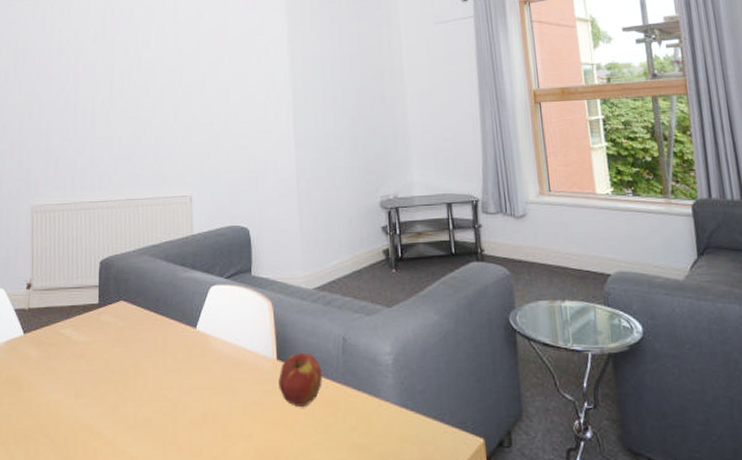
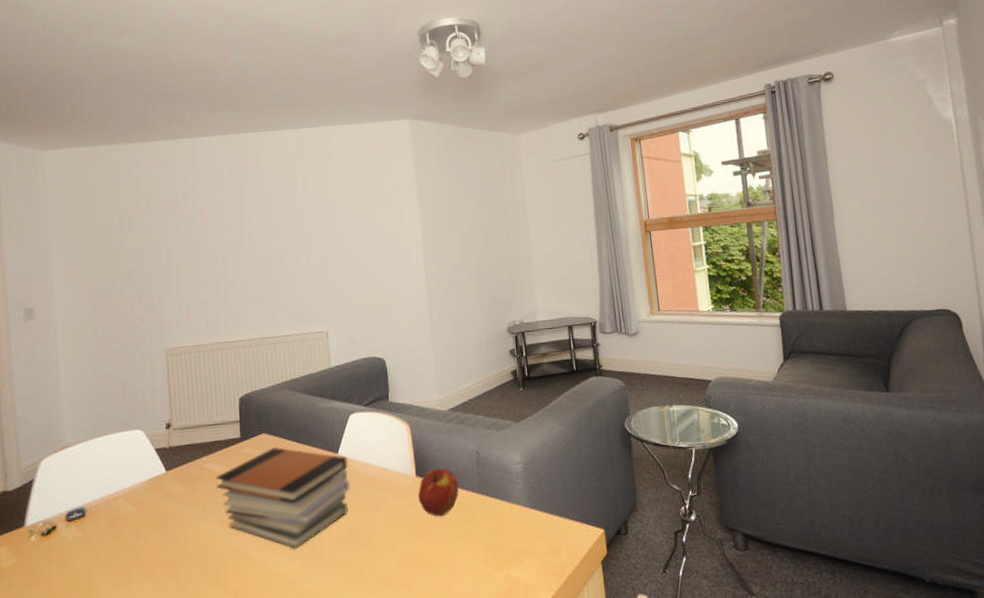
book stack: none [71,316,207,431] -> present [215,447,350,550]

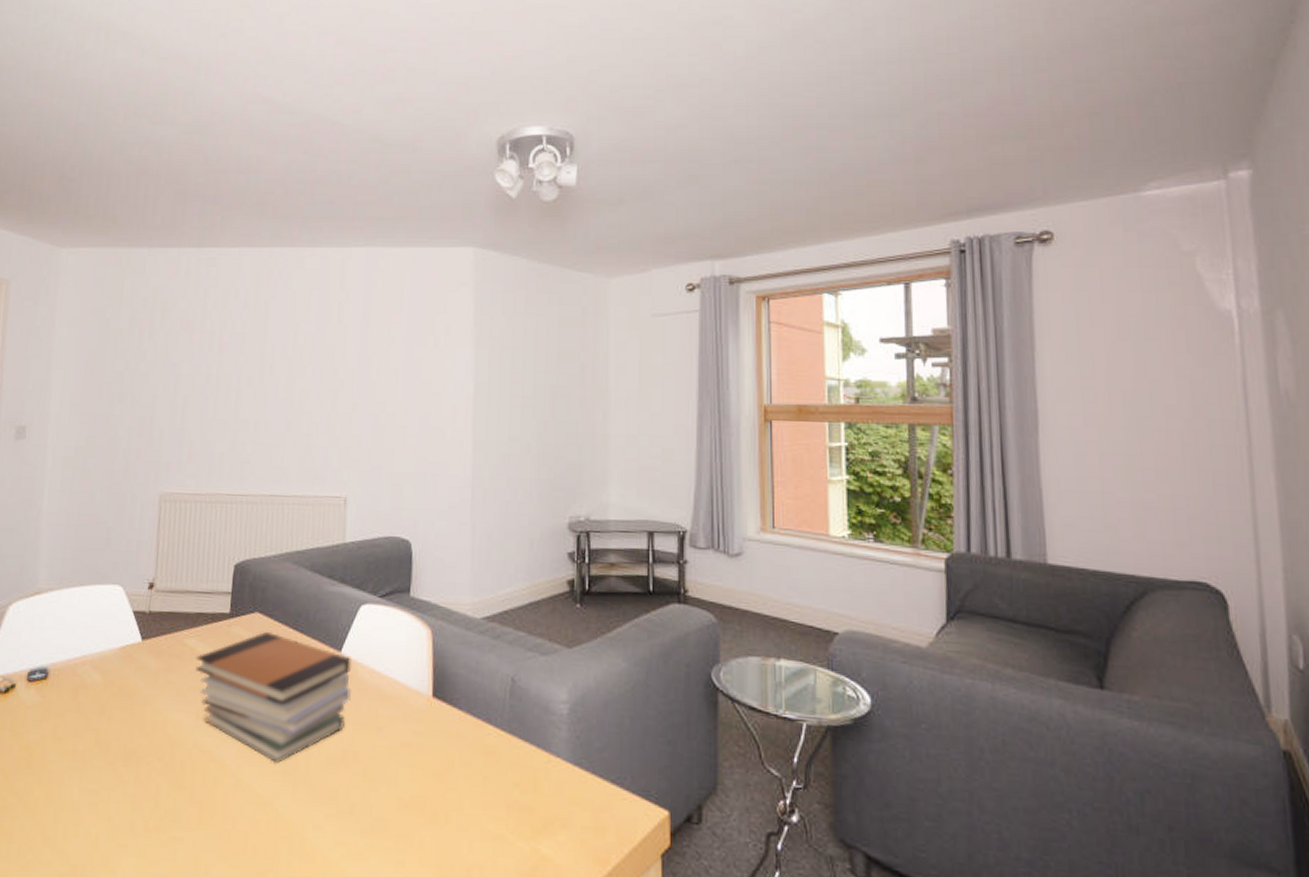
apple: present [418,467,459,516] -> none [432,691,485,754]

